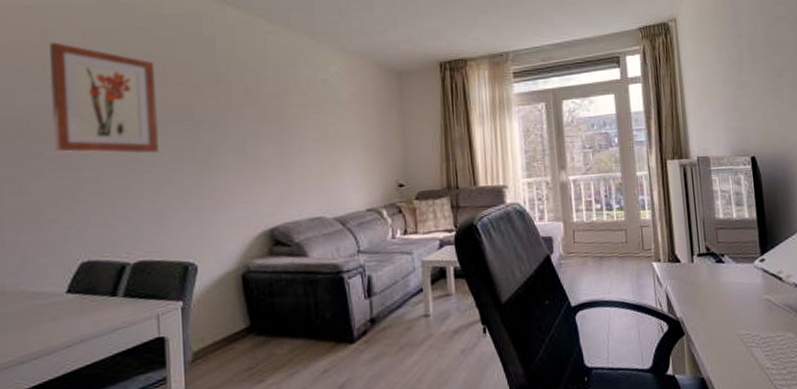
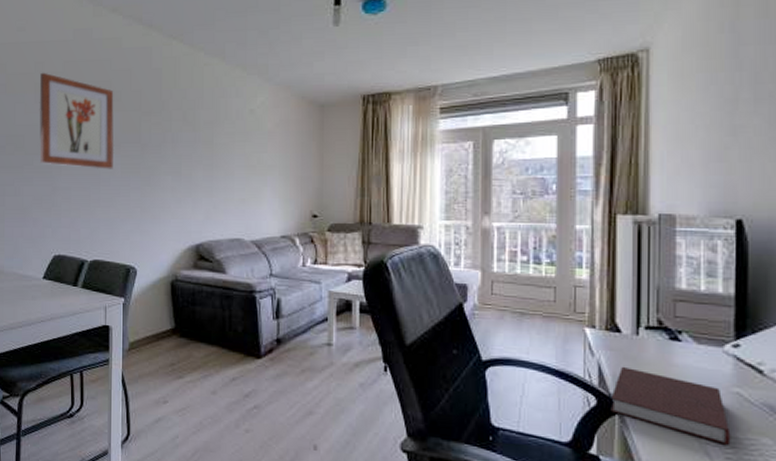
notebook: none [678,291,767,345] -> present [610,366,731,445]

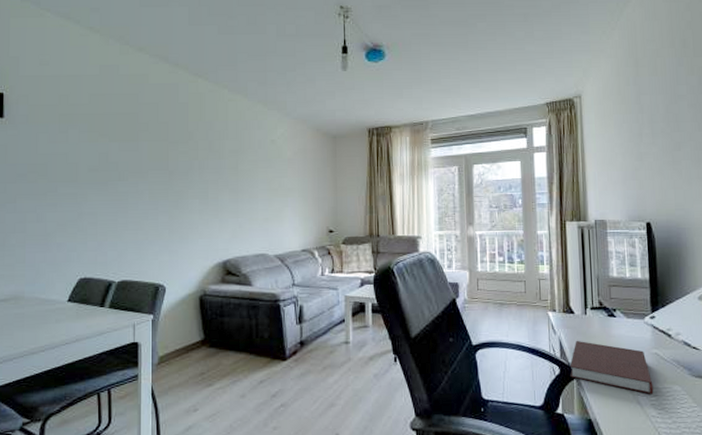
wall art: present [39,72,115,169] -> none [63,104,142,195]

